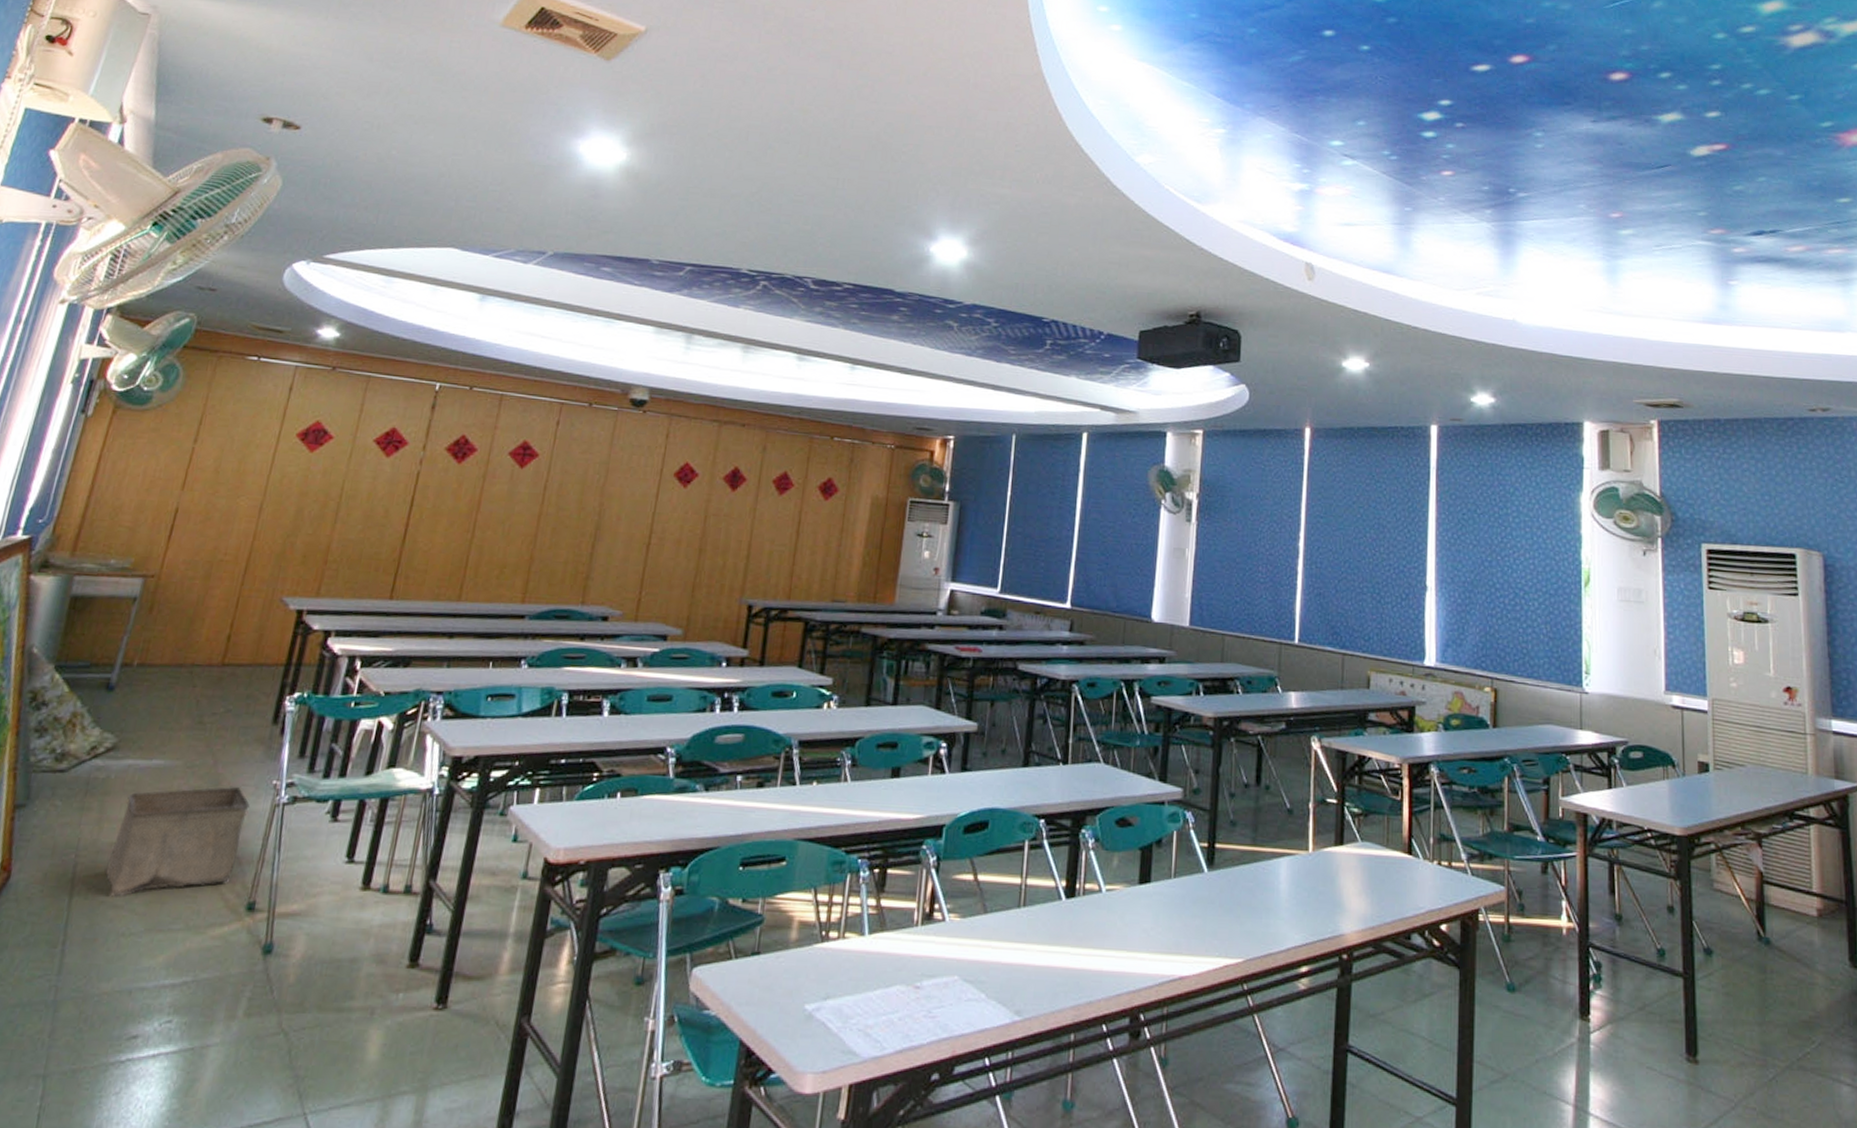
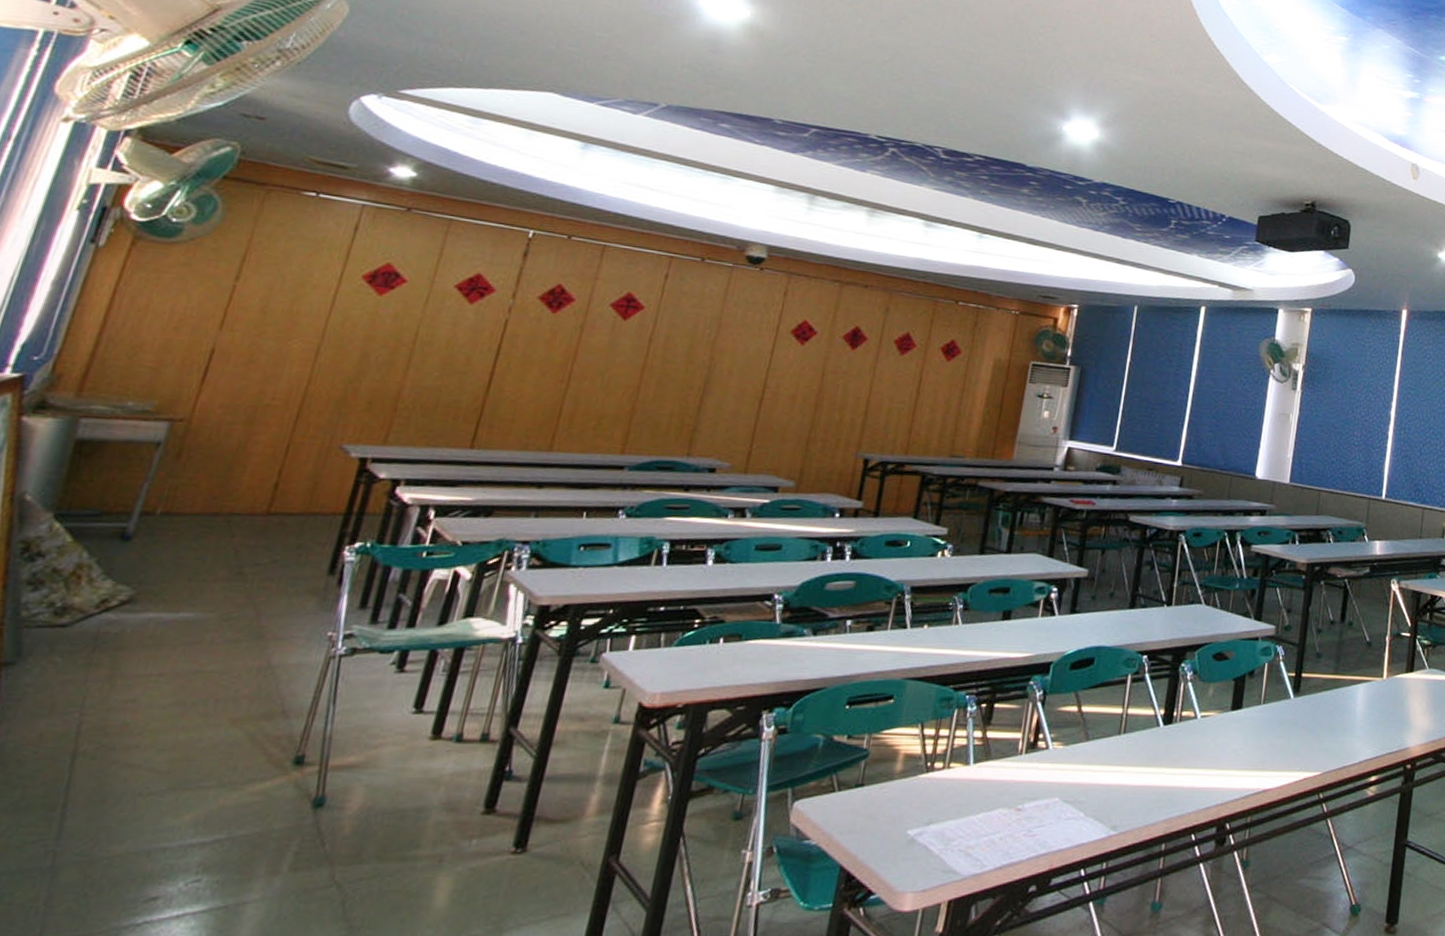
storage bin: present [105,787,250,897] -> none [117,639,300,756]

